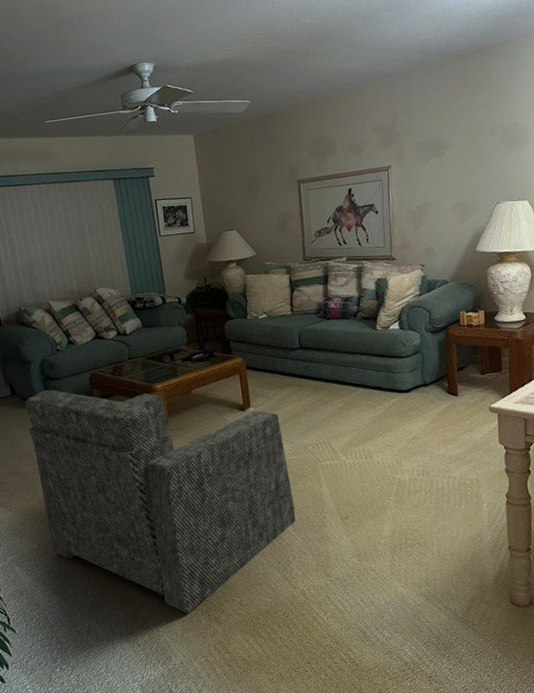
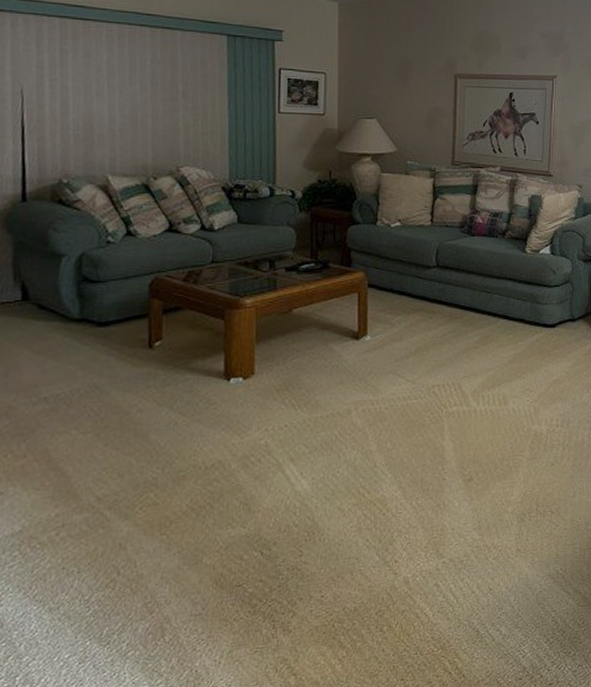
armchair: present [24,389,296,614] -> none [40,295,409,621]

